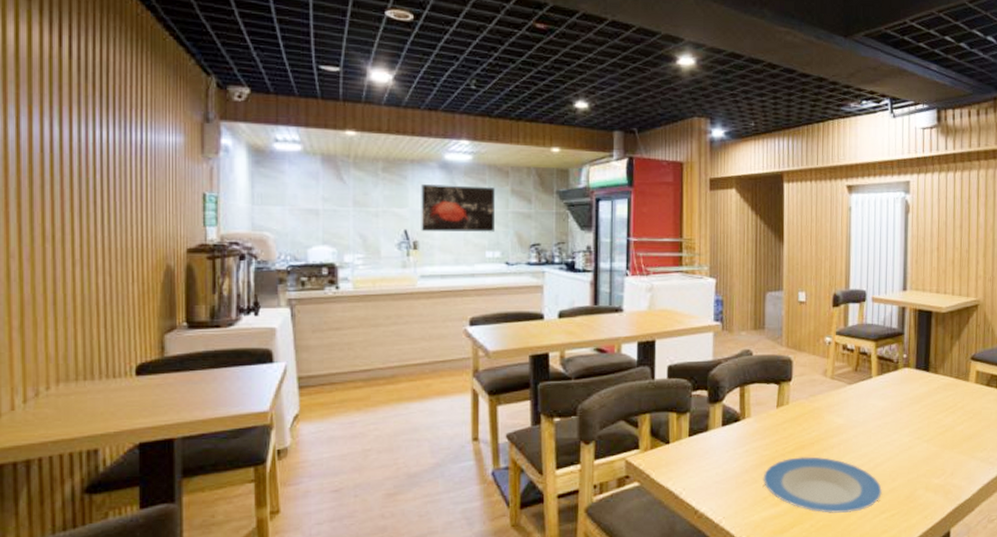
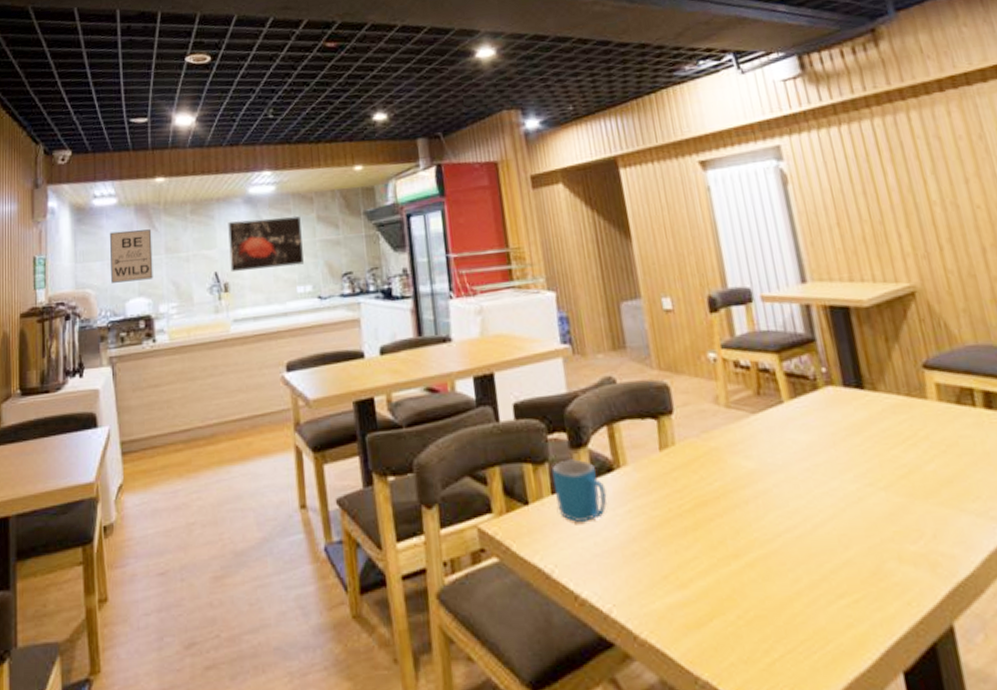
wall art: none [293,178,339,229] -> present [110,229,153,283]
mug: none [691,411,731,459] -> present [551,459,608,523]
plate: present [763,456,882,513] -> none [657,515,833,599]

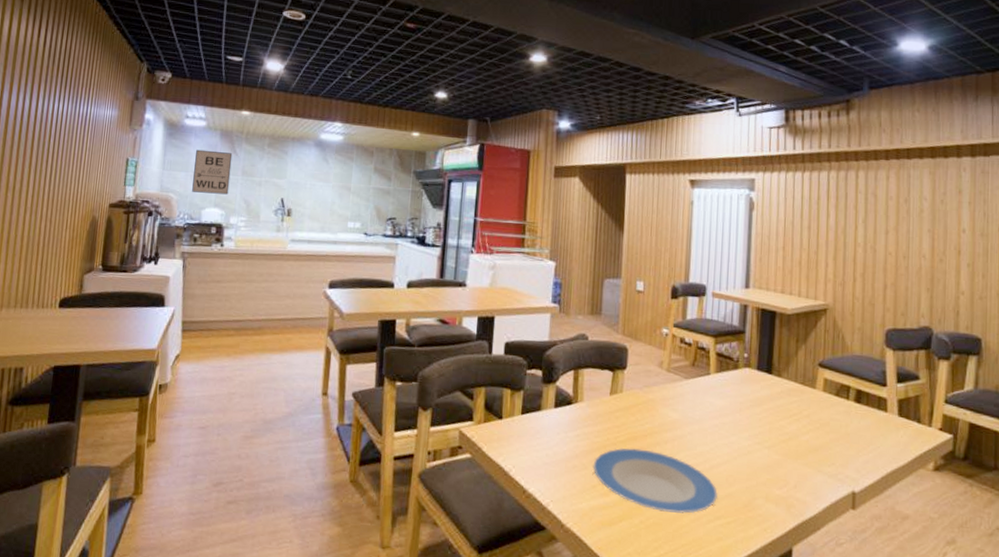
wall art: present [228,216,304,273] -> none [295,159,360,205]
mug: present [551,459,608,523] -> none [524,390,563,439]
plate: none [657,515,833,599] -> present [592,447,718,514]

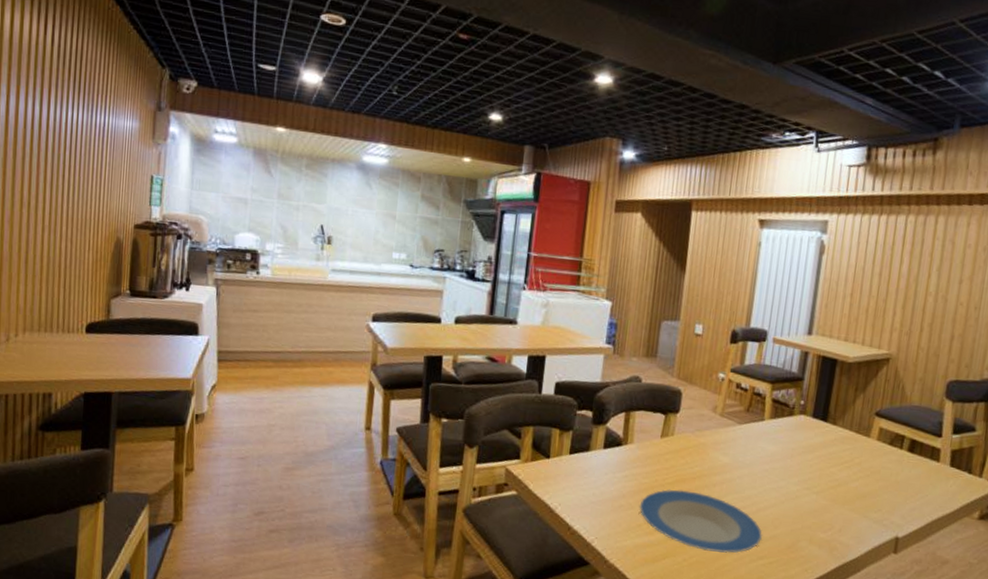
wall art: present [192,149,233,195] -> none [224,168,267,219]

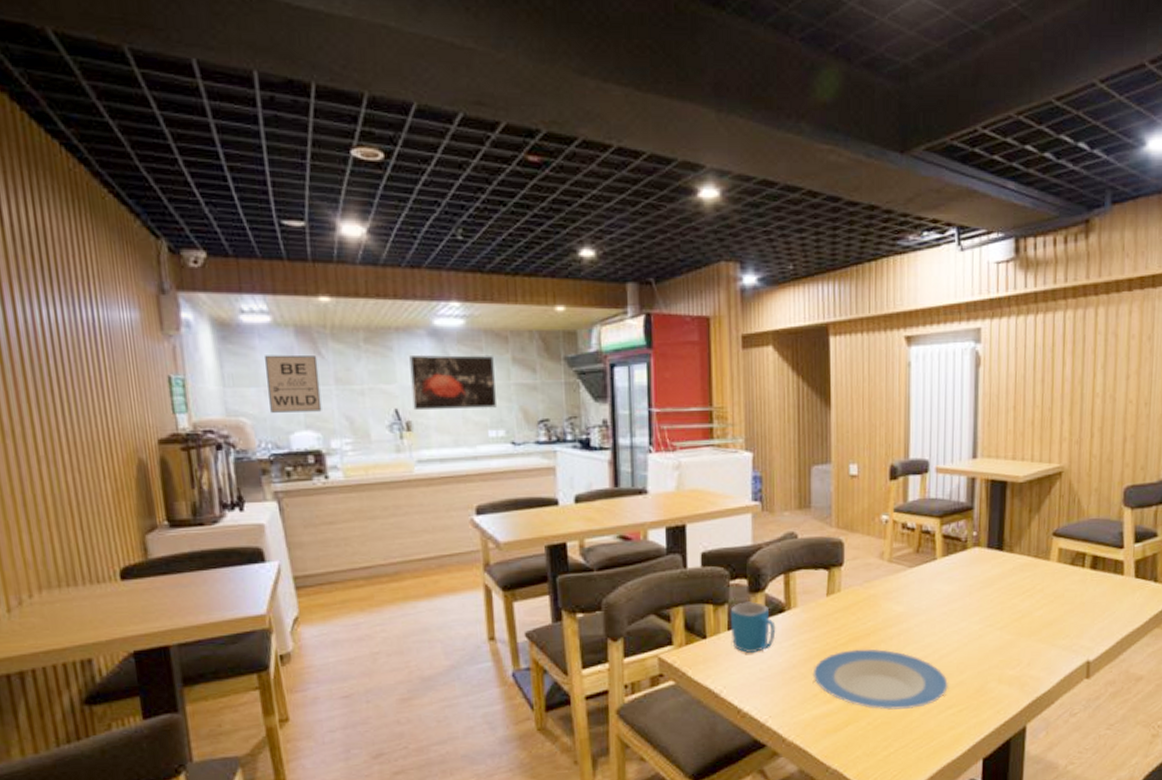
wall art: none [224,168,267,219] -> present [265,354,322,413]
wall art: none [336,183,406,234] -> present [409,355,496,411]
mug: none [572,431,612,478] -> present [730,601,776,654]

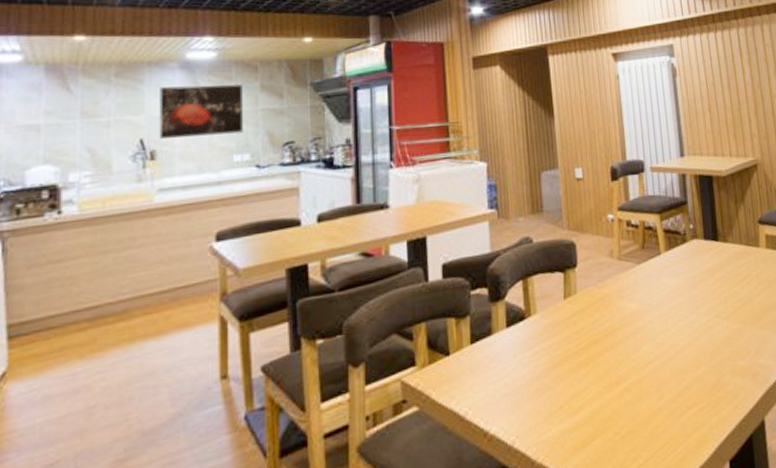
wall art: present [265,354,322,413] -> none [8,91,65,149]
mug: present [730,601,776,654] -> none [472,311,518,368]
plate: present [812,648,948,710] -> none [556,350,687,417]

